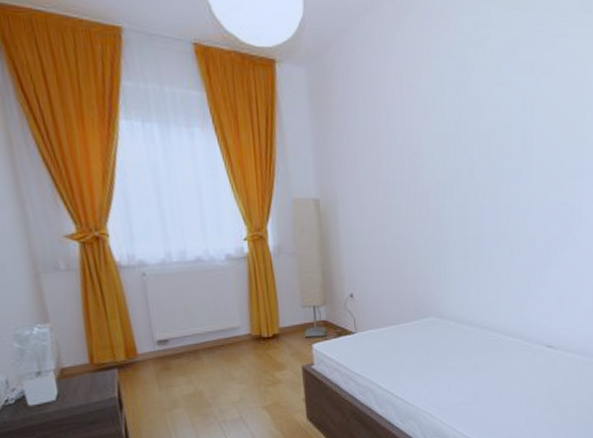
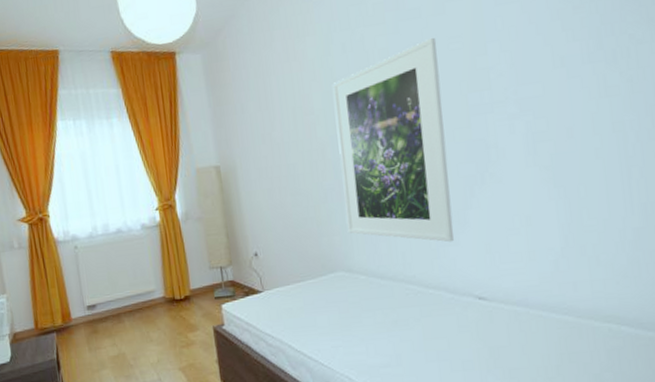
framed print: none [442,96,544,296] -> present [332,37,454,243]

